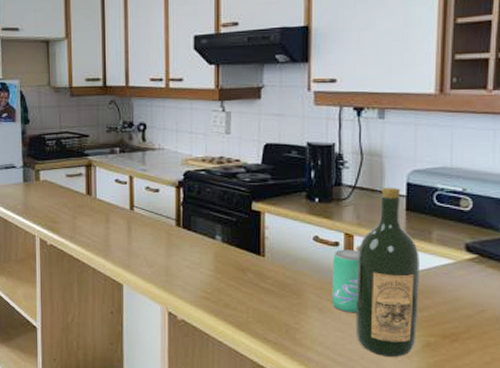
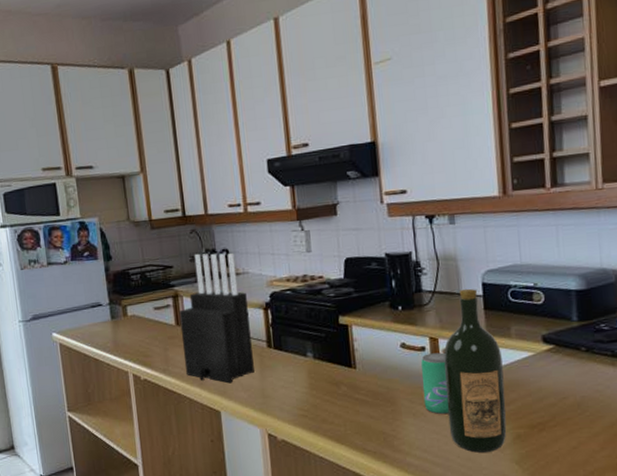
knife block: none [90,125,161,258] -> present [178,253,255,383]

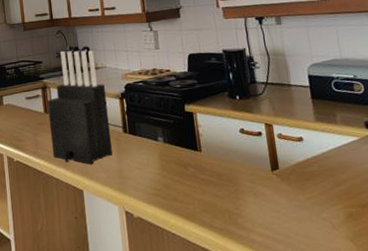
beverage can: present [421,352,449,415] -> none [258,137,286,194]
wine bottle: present [444,288,507,453] -> none [278,80,340,230]

